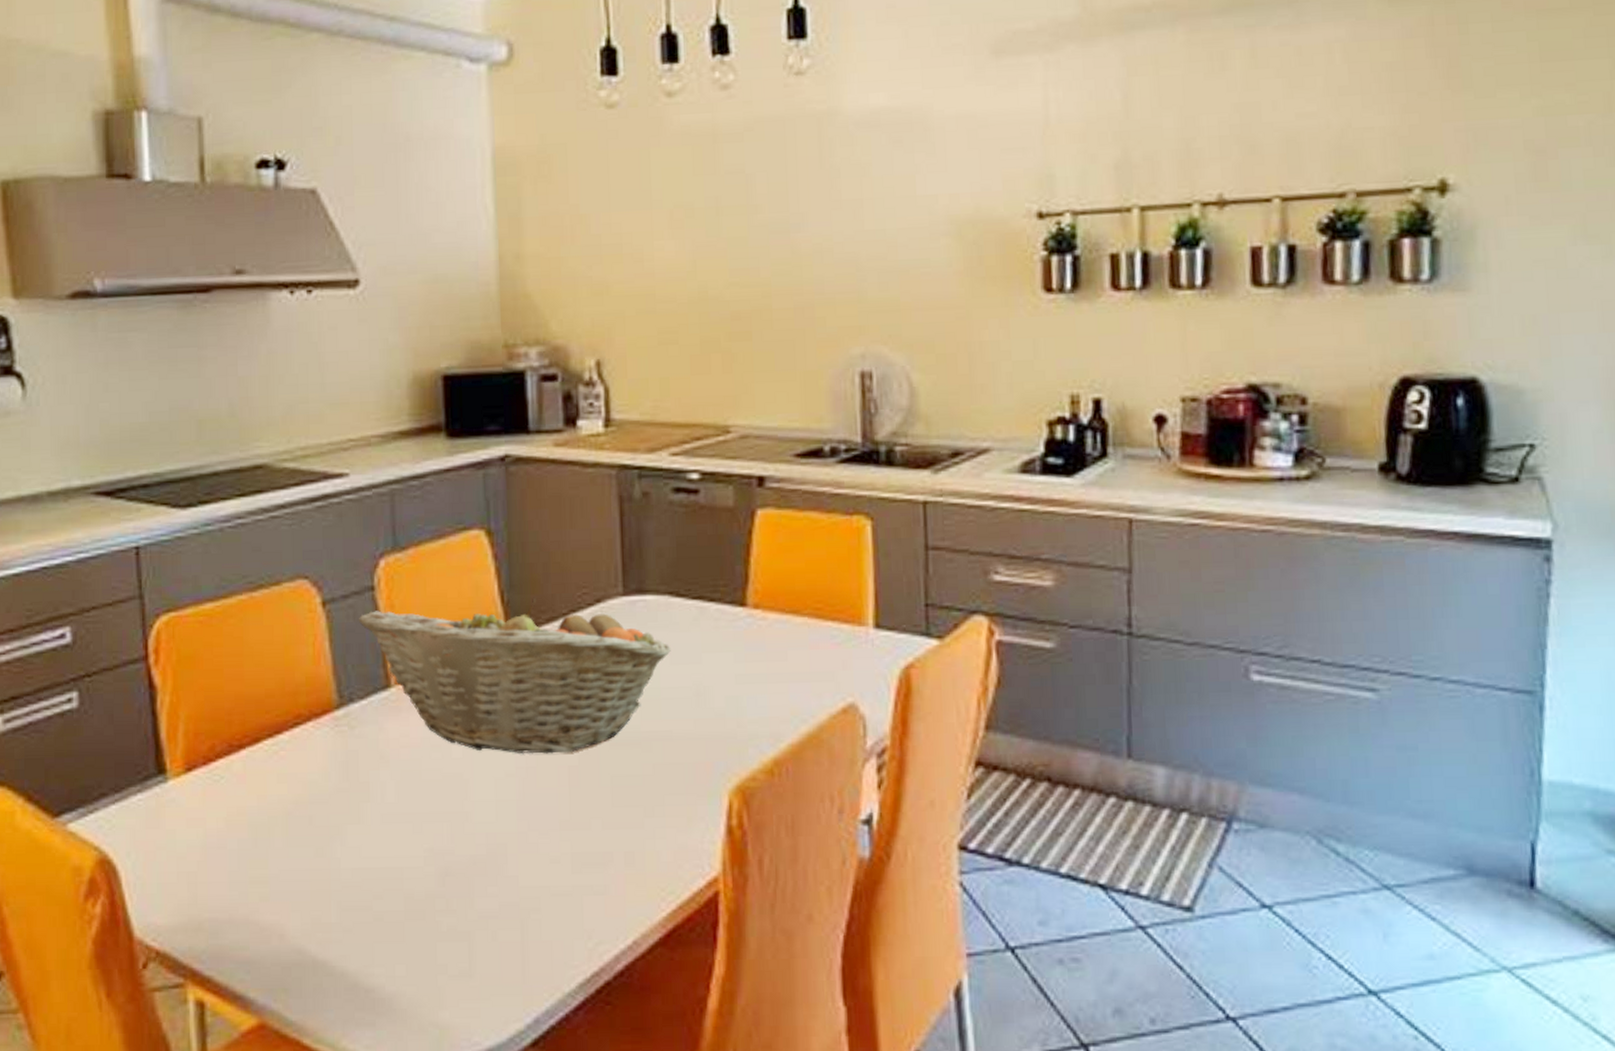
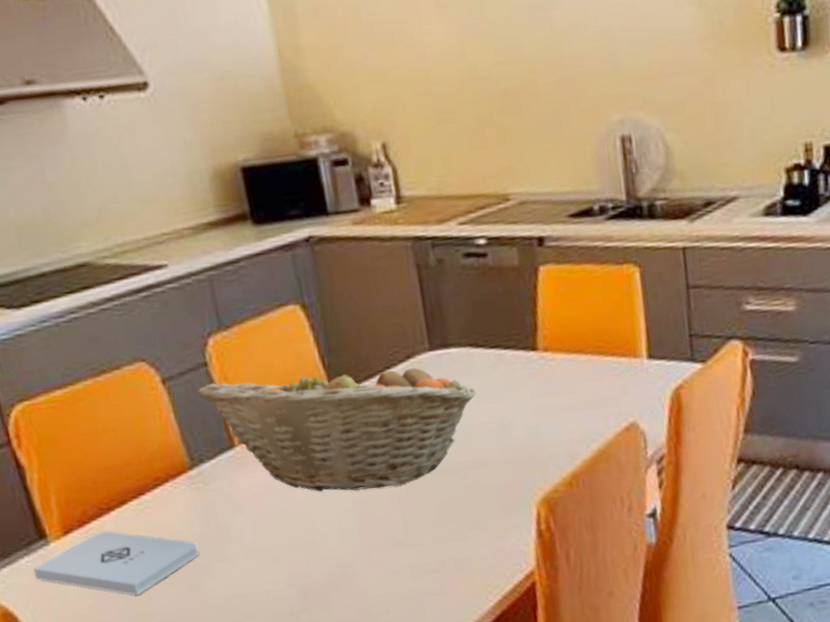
notepad: none [144,772,332,855] -> present [33,531,200,596]

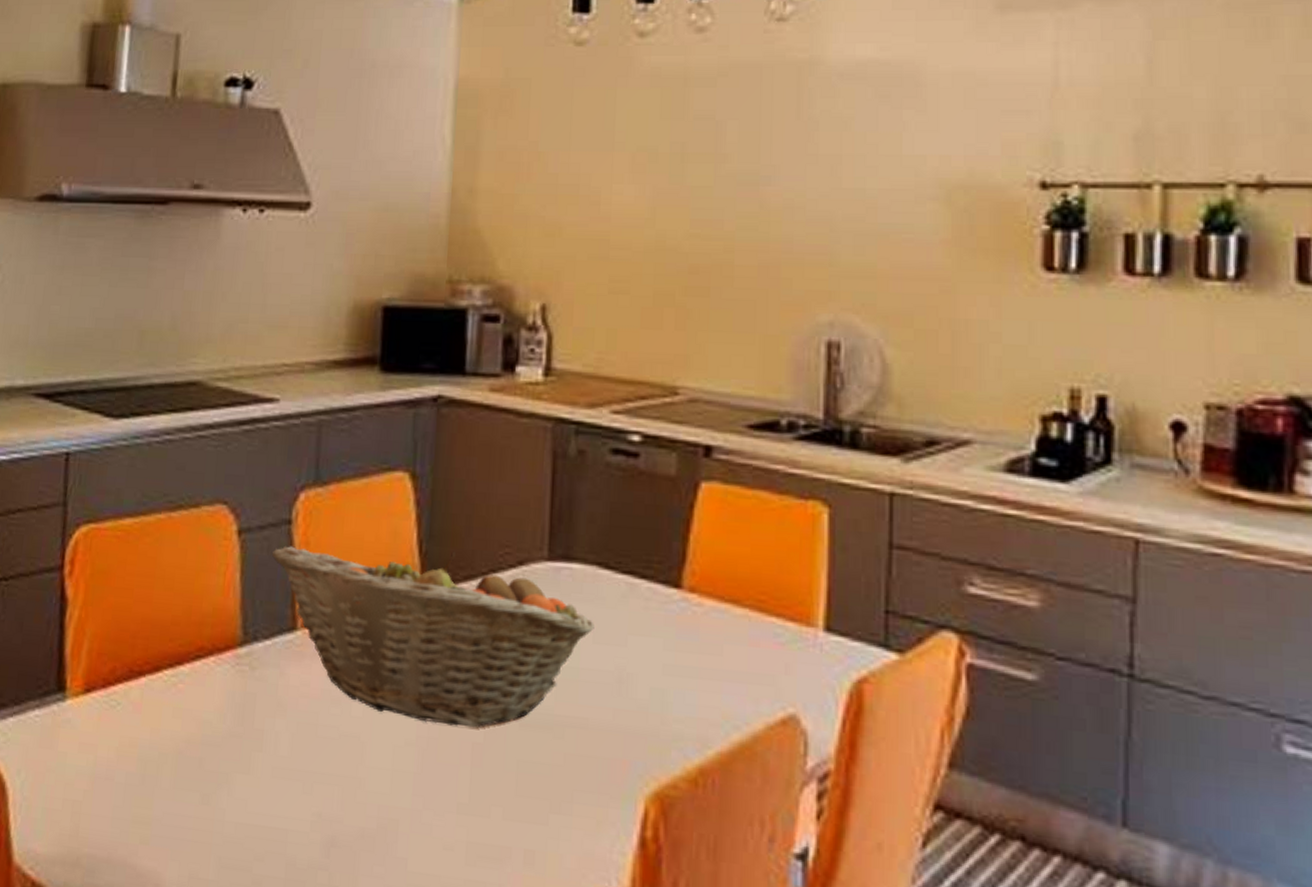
notepad: present [33,531,200,596] -> none [39,698,224,792]

